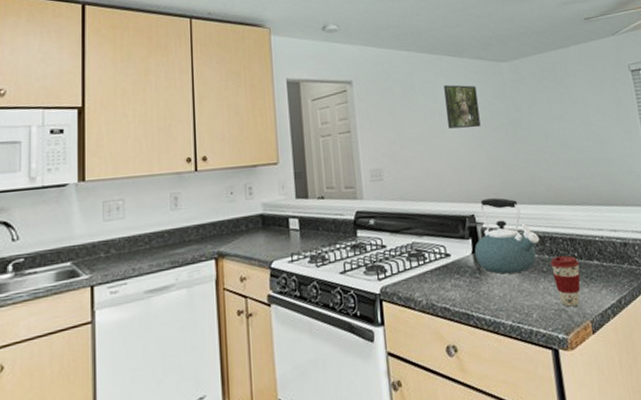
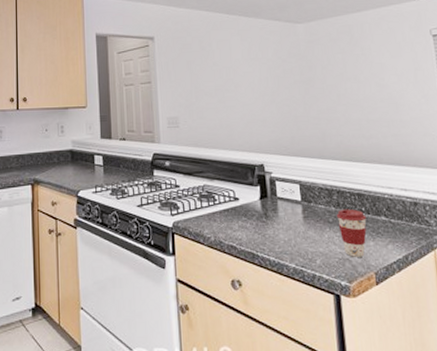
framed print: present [444,85,481,129] -> none [239,43,274,84]
kettle: present [475,198,540,274] -> none [263,150,327,221]

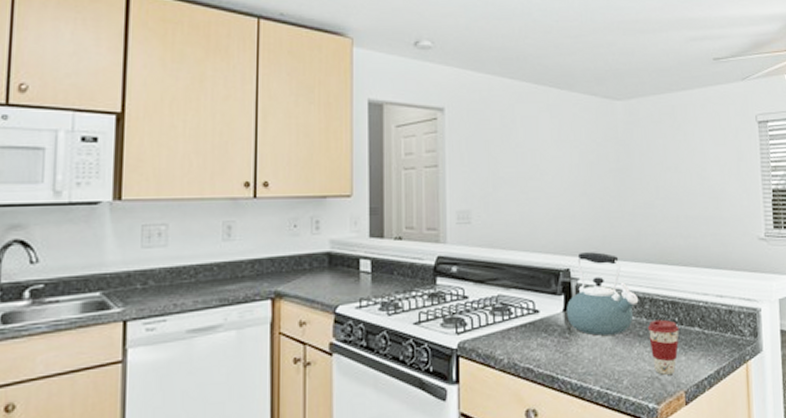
kettle: none [263,150,327,221] -> present [567,252,639,336]

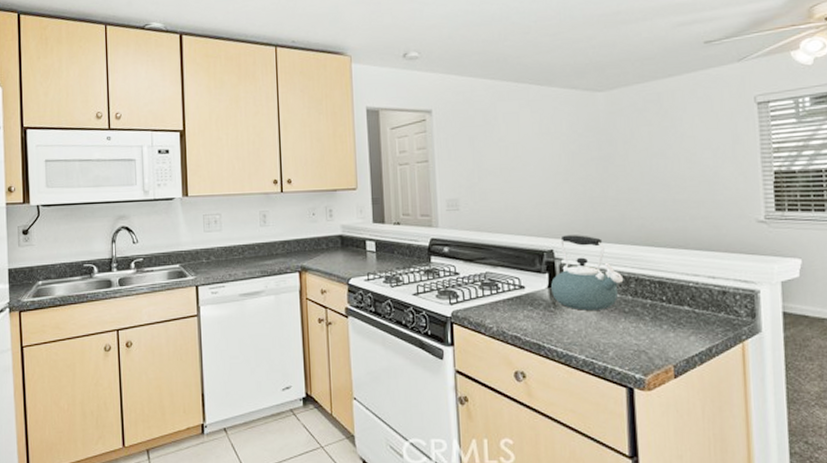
coffee cup: present [647,319,679,375] -> none [633,298,667,349]

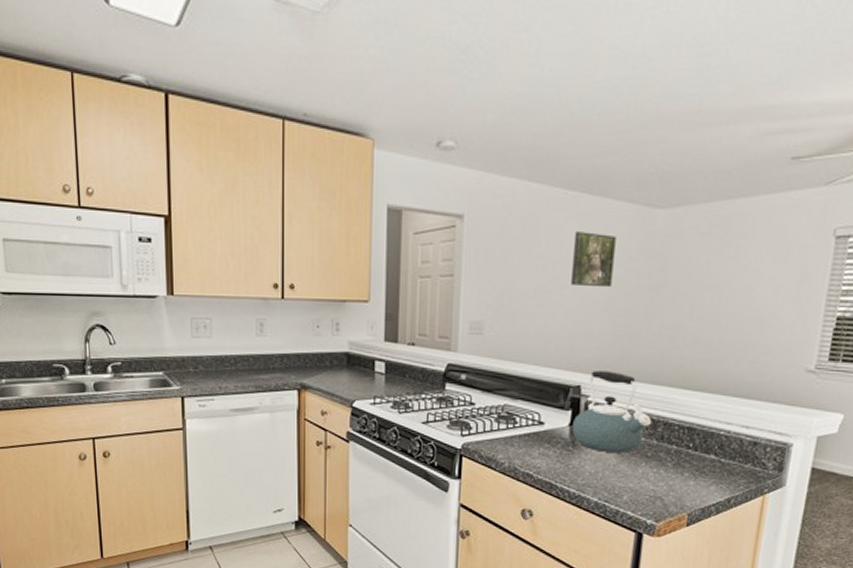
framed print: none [529,116,568,162] -> present [571,231,616,288]

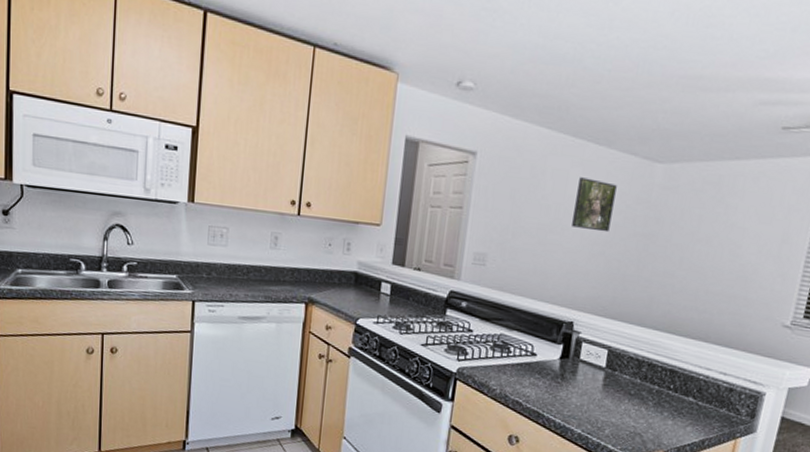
kettle: present [572,371,652,453] -> none [562,309,637,389]

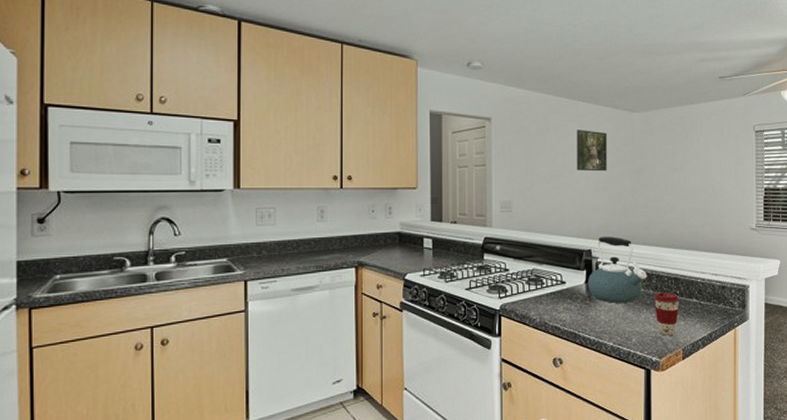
kettle: none [562,309,637,389] -> present [588,237,647,303]
coffee cup: none [638,383,673,434] -> present [653,292,680,335]

